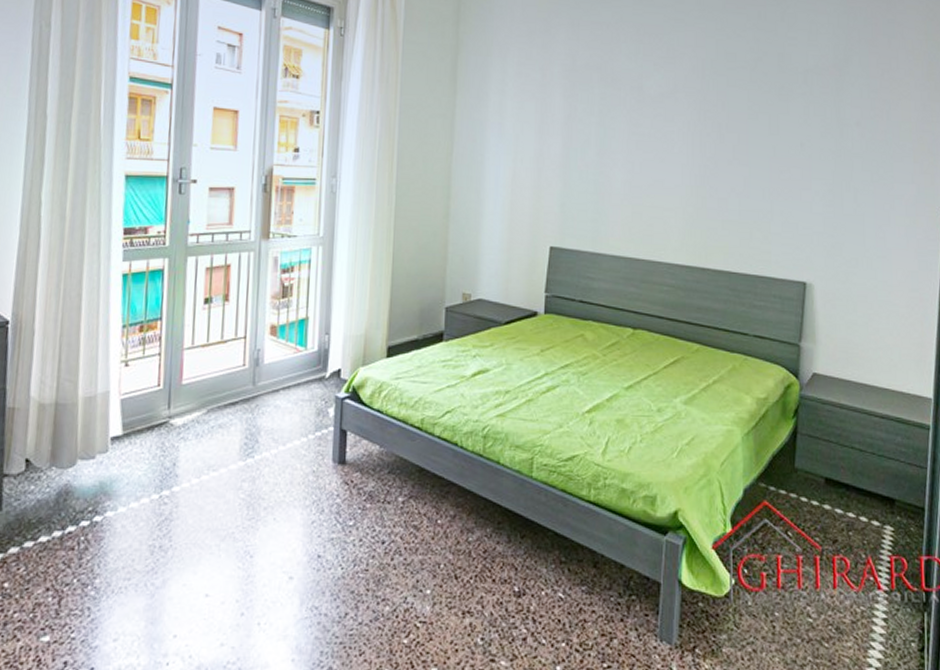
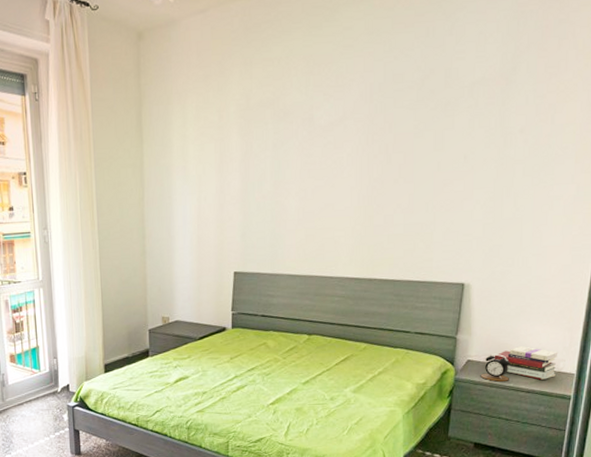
alarm clock: none [828,367,861,402] -> present [480,353,510,382]
books: none [842,361,912,405] -> present [494,346,558,381]

